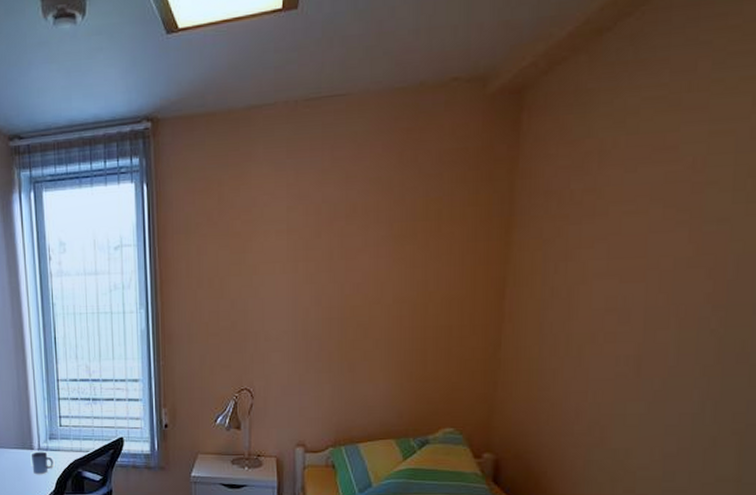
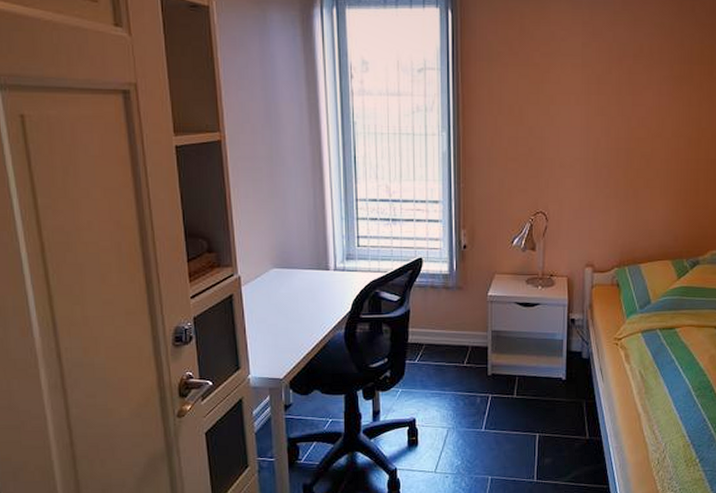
mug: present [30,451,53,475] -> none [326,272,350,296]

